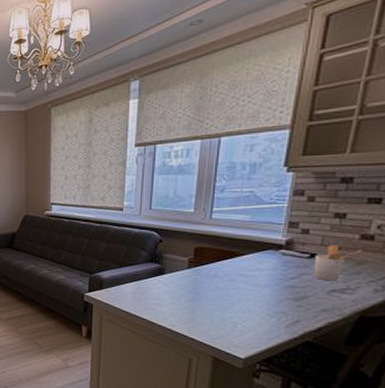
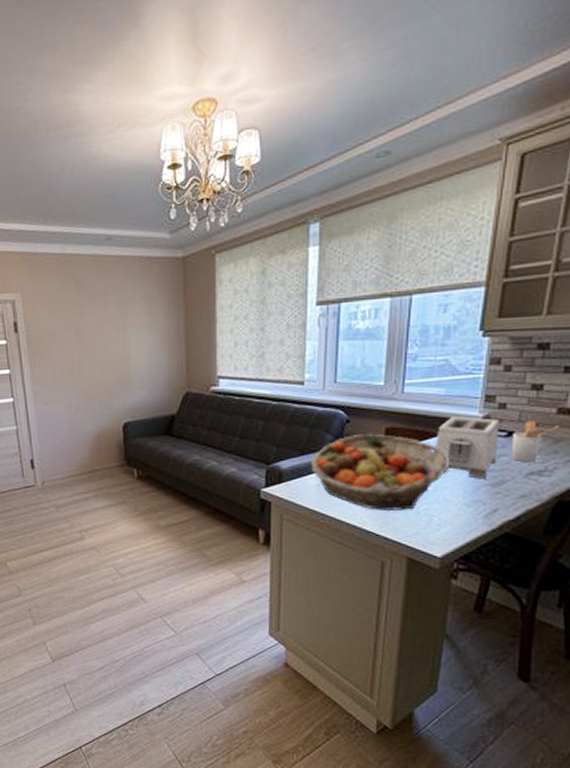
fruit basket: none [126,251,254,318] -> present [309,433,450,512]
toaster: none [240,240,302,294] -> present [435,416,500,479]

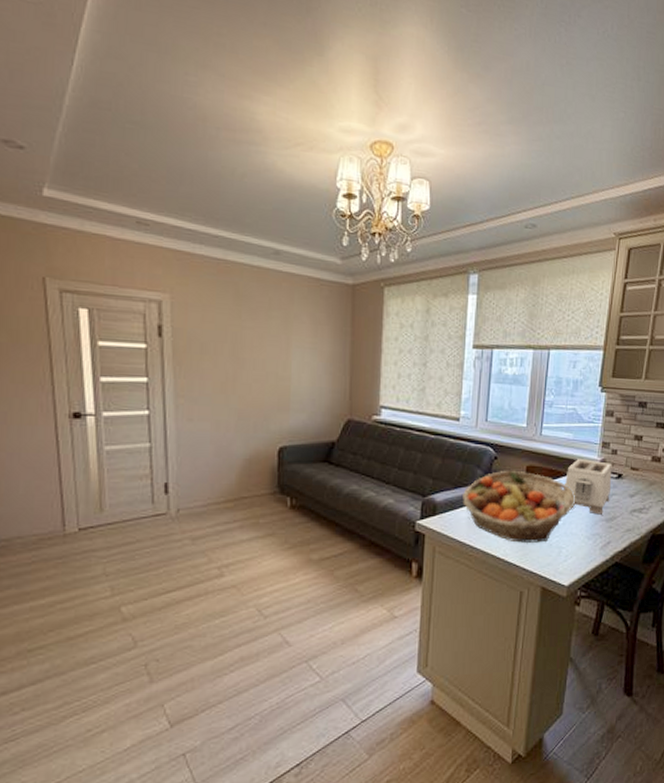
utensil holder: present [511,421,560,463] -> none [620,466,653,501]

